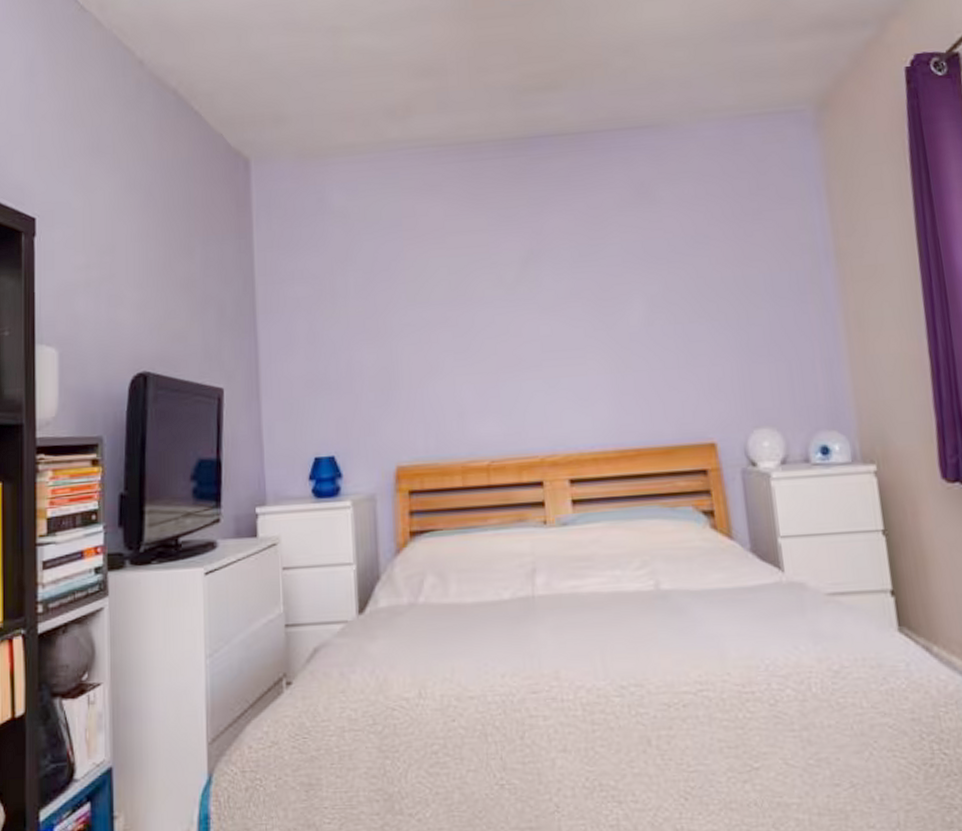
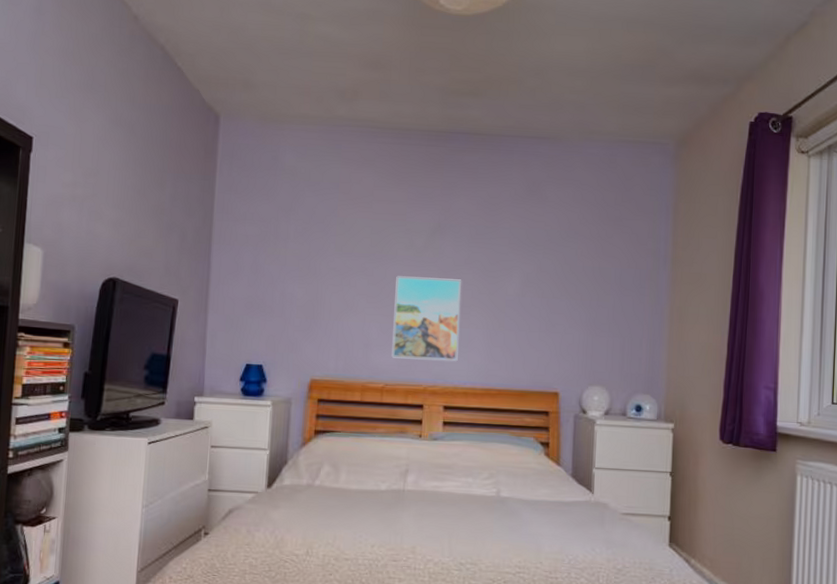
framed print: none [487,315,579,426] -> present [391,276,461,361]

